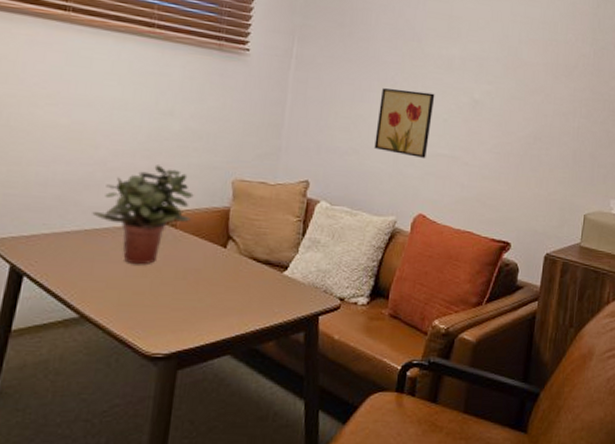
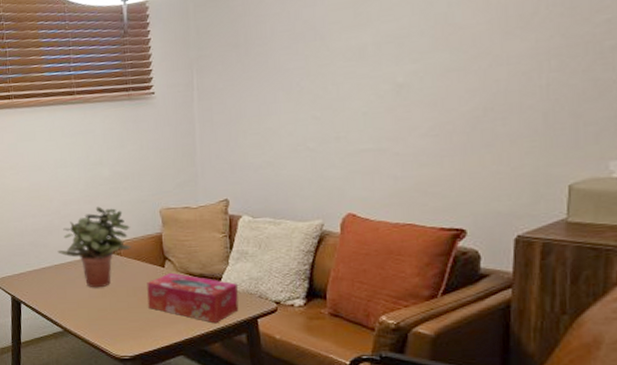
tissue box: none [198,255,304,319] -> present [147,272,239,324]
wall art: present [374,88,435,158] -> none [288,88,349,159]

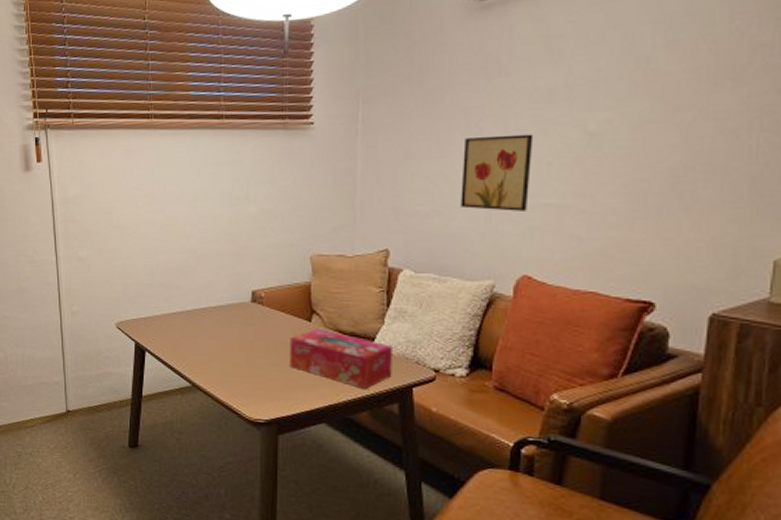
potted plant: present [57,206,131,287] -> none [191,247,275,339]
wall art: none [288,88,349,159] -> present [460,134,534,211]

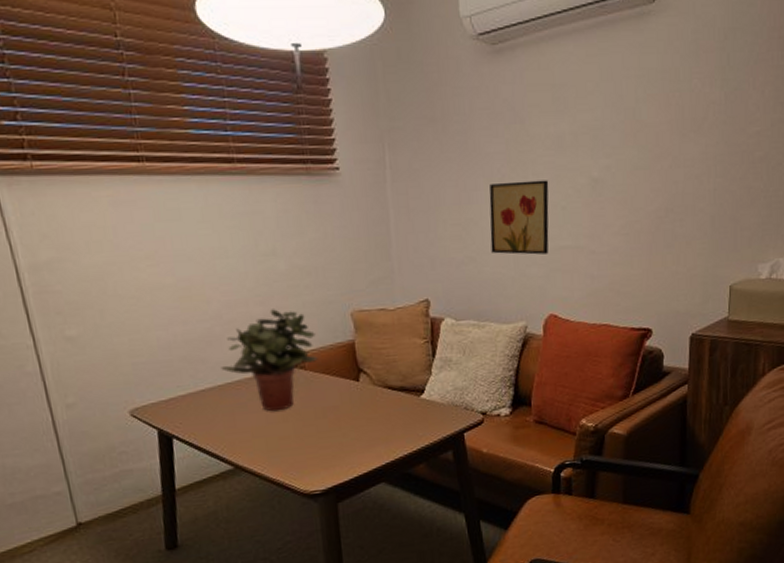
potted plant: none [191,247,275,339] -> present [221,309,318,411]
tissue box: present [290,328,392,390] -> none [339,387,444,443]

